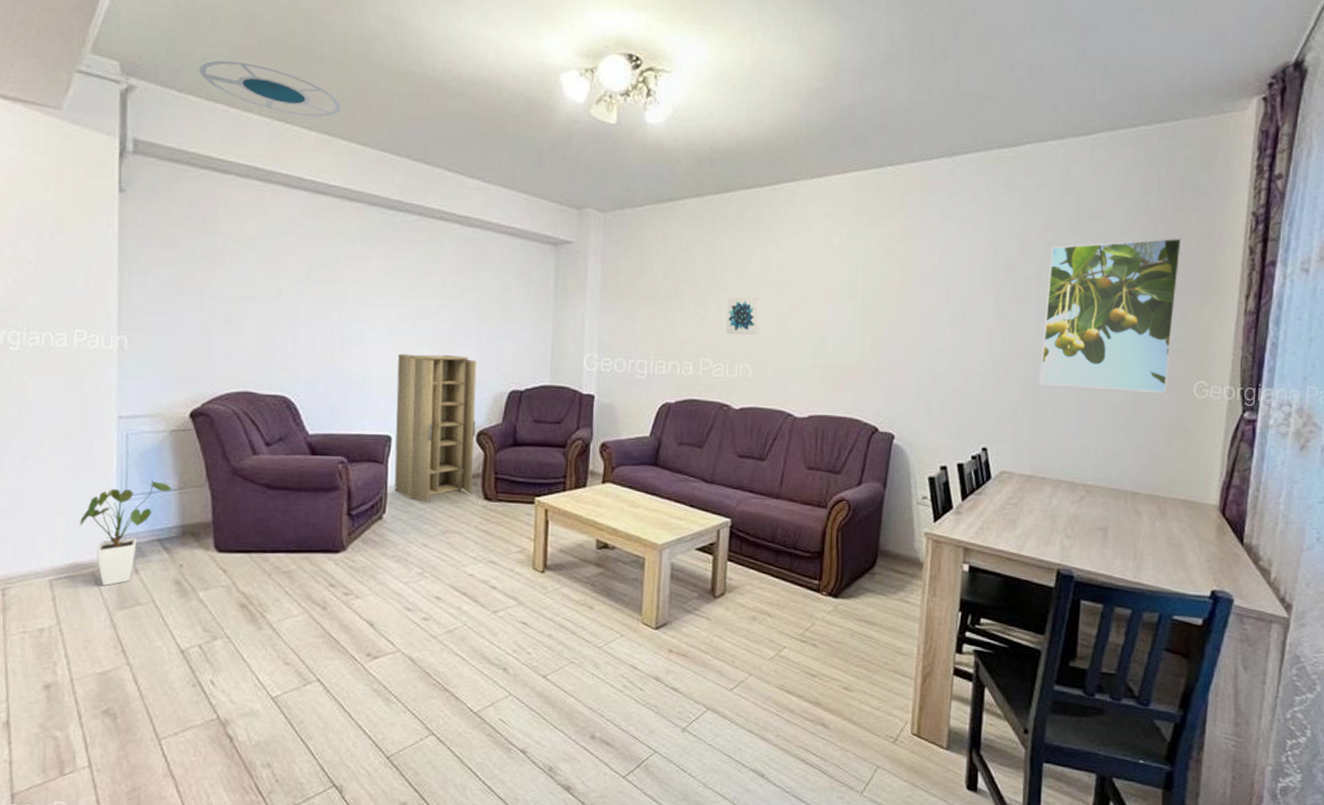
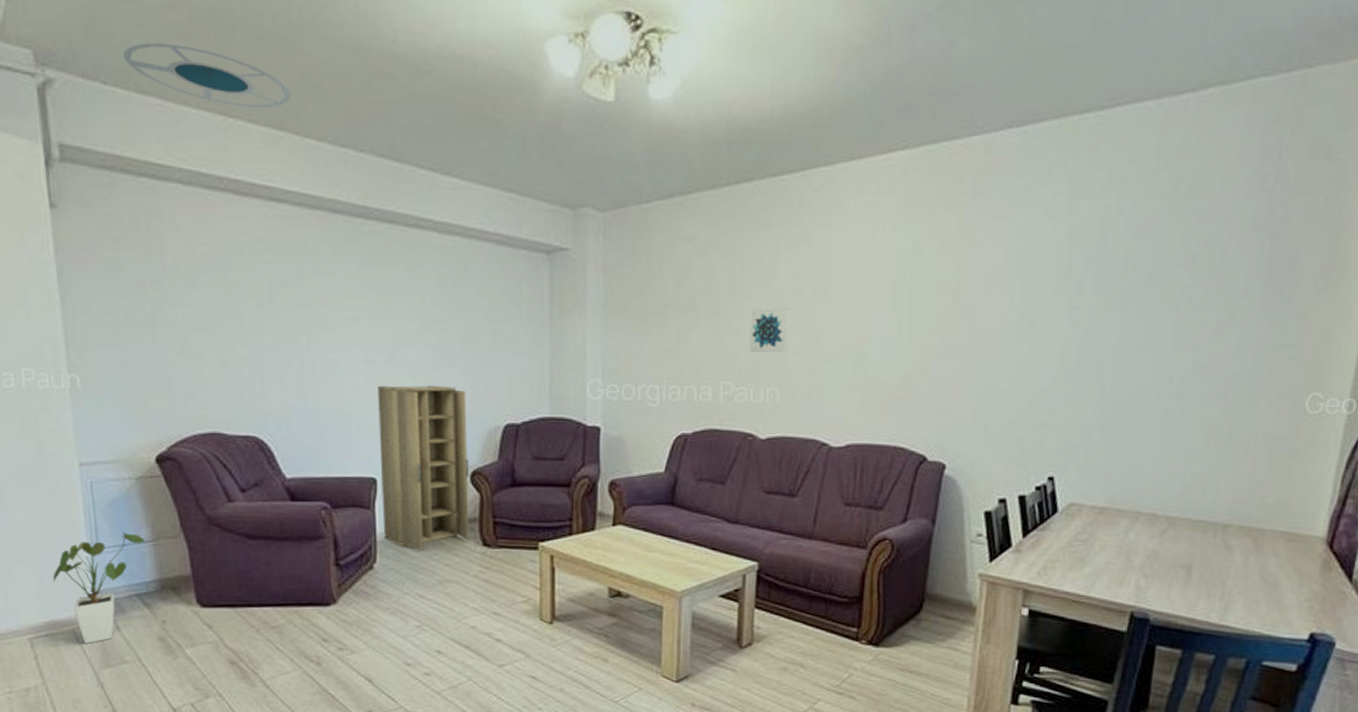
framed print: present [1039,238,1182,393] -> none [1119,219,1304,408]

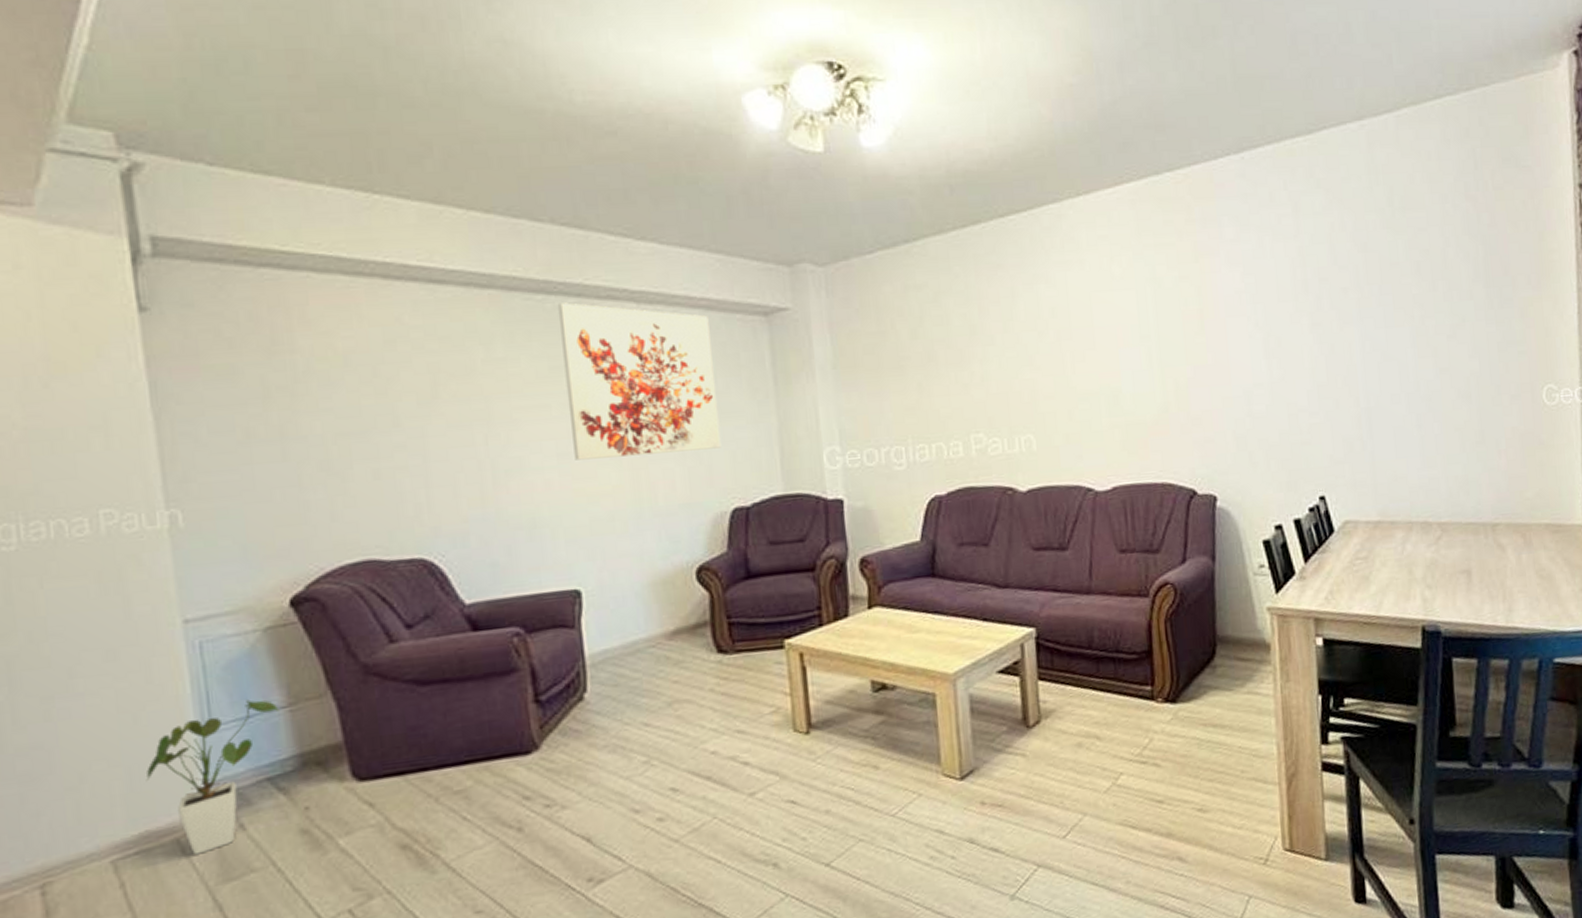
ceiling lamp: present [123,43,292,107] -> none [235,116,450,182]
wall art: none [372,227,501,370] -> present [557,302,722,460]
cabinet: present [378,385,470,550] -> none [575,472,701,669]
wall art: present [749,307,791,352] -> none [994,349,1039,400]

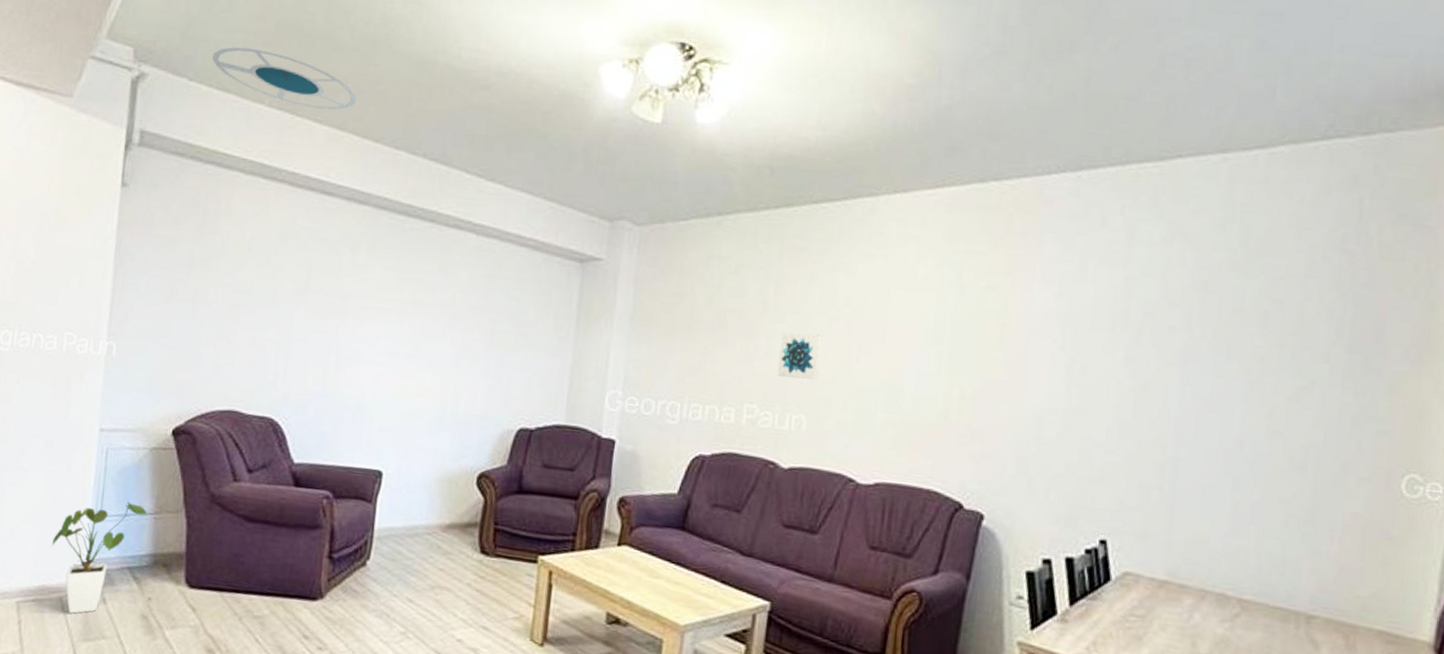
ceiling lamp: none [235,116,450,182] -> present [212,47,357,110]
wall art: present [557,302,722,460] -> none [401,225,532,373]
wall art: none [994,349,1039,400] -> present [777,332,824,380]

